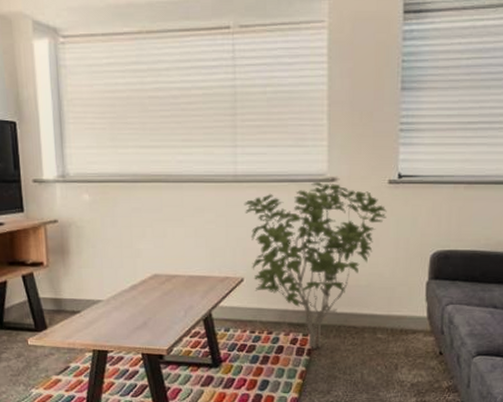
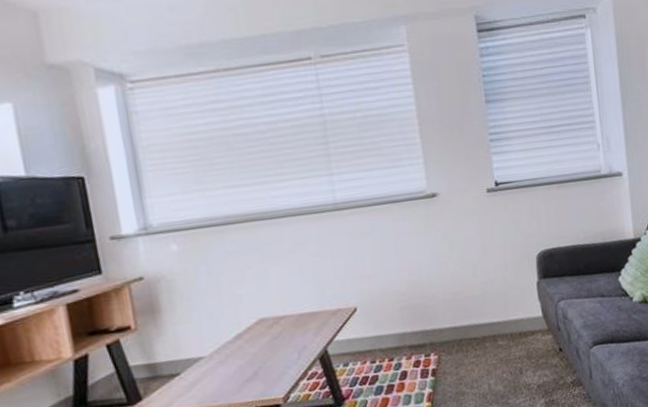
shrub: present [244,182,387,349] -> none [347,199,490,368]

